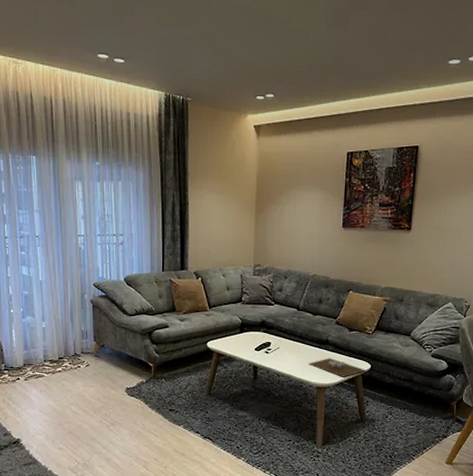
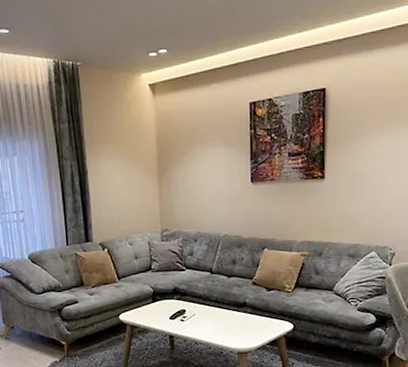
candle: present [309,358,365,377] -> none [227,321,288,340]

